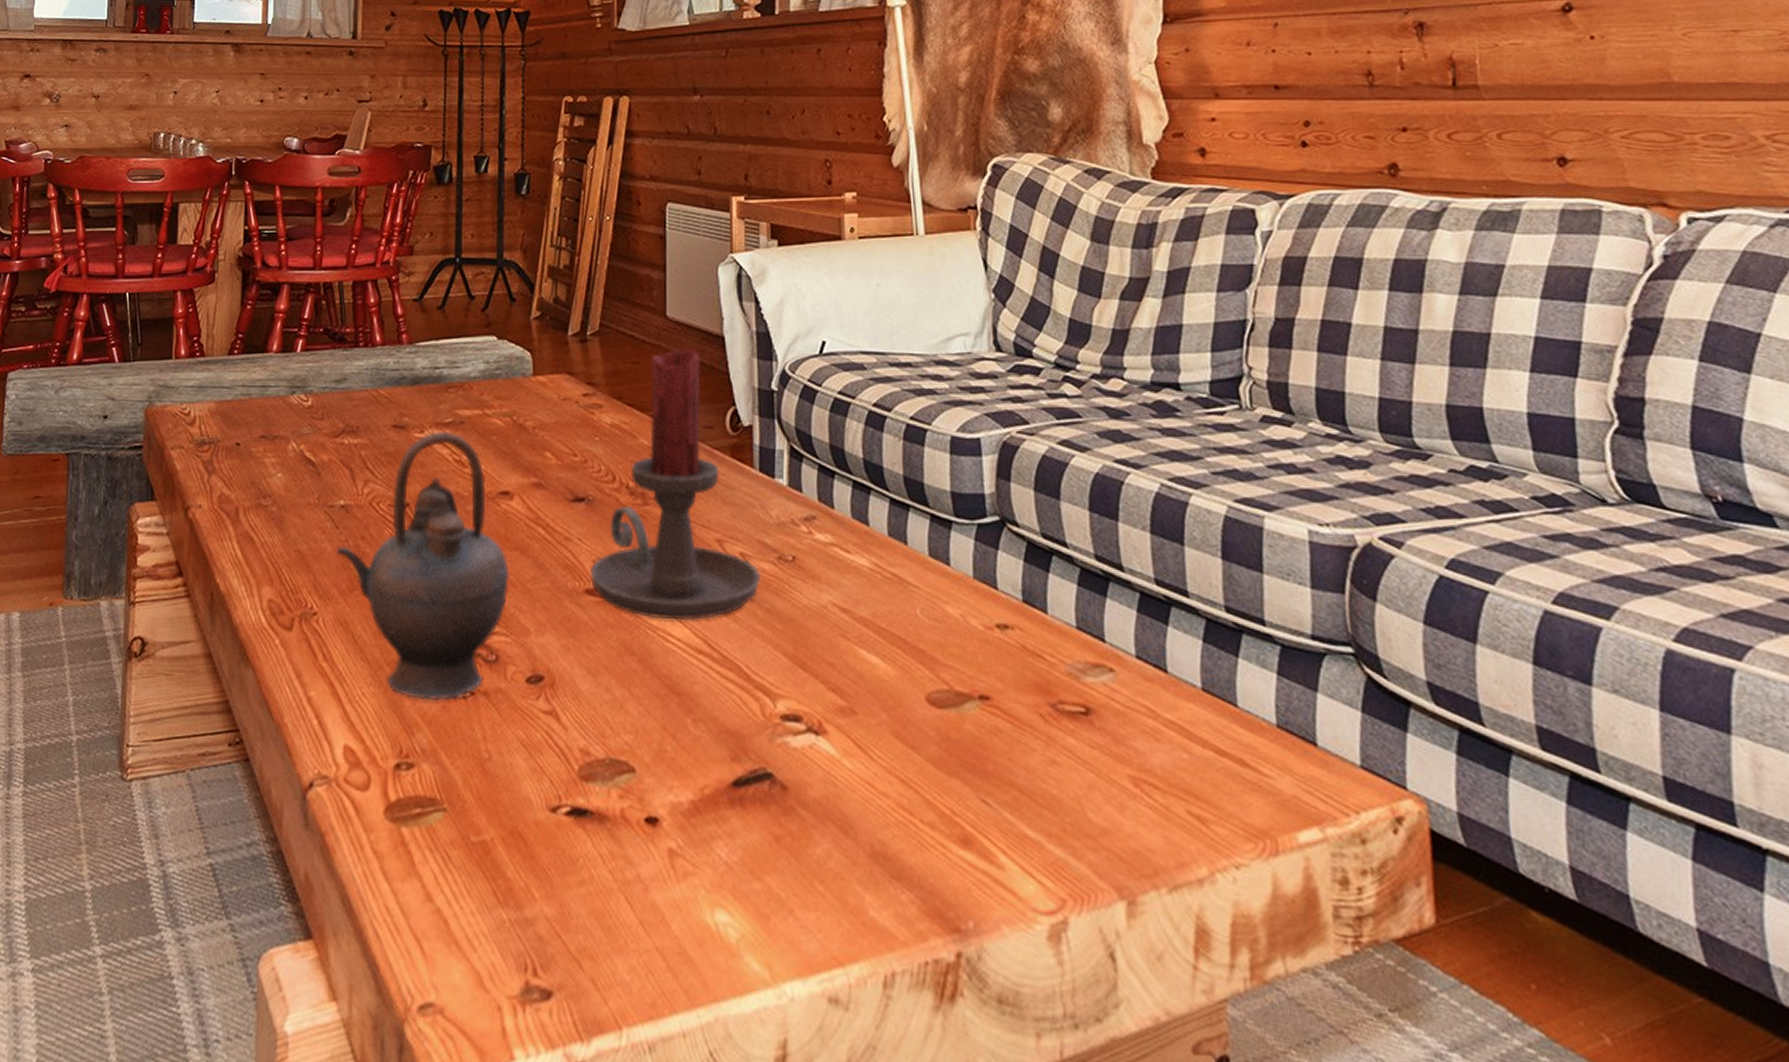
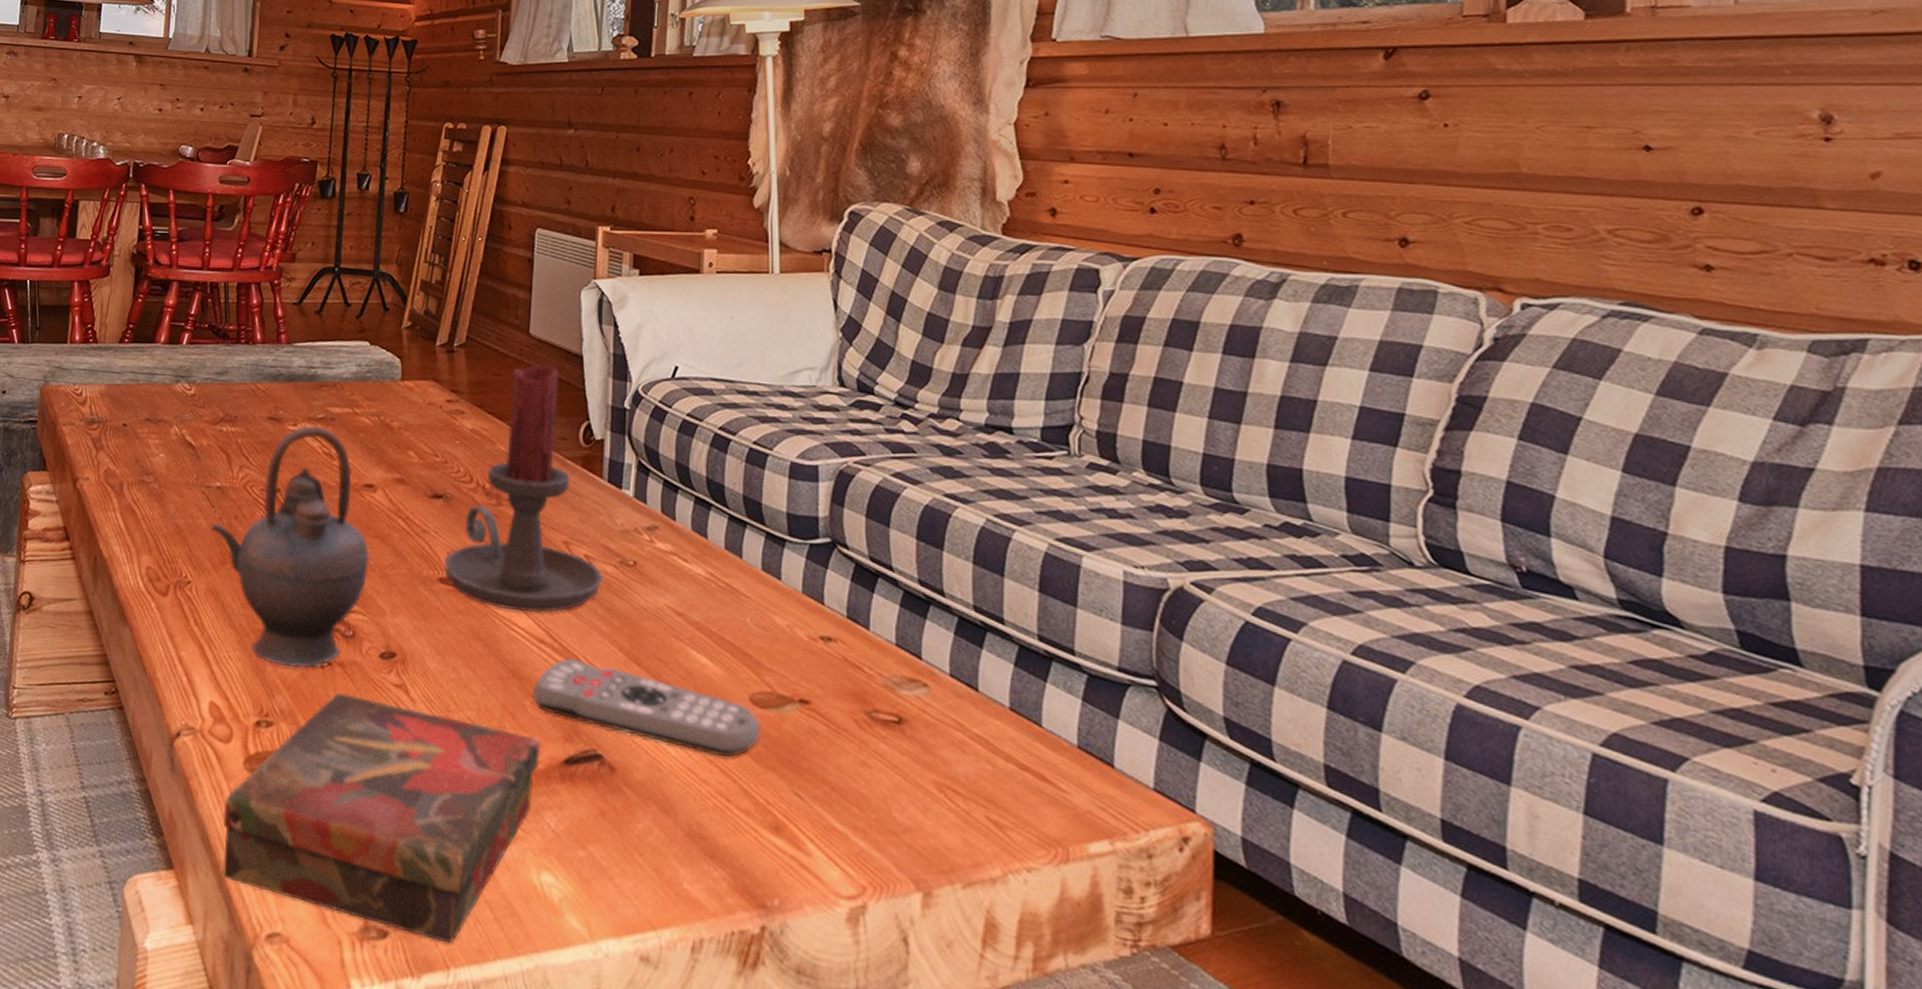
book: none [365,724,707,1000] -> present [223,692,541,944]
remote control: none [693,668,941,766] -> present [532,658,761,758]

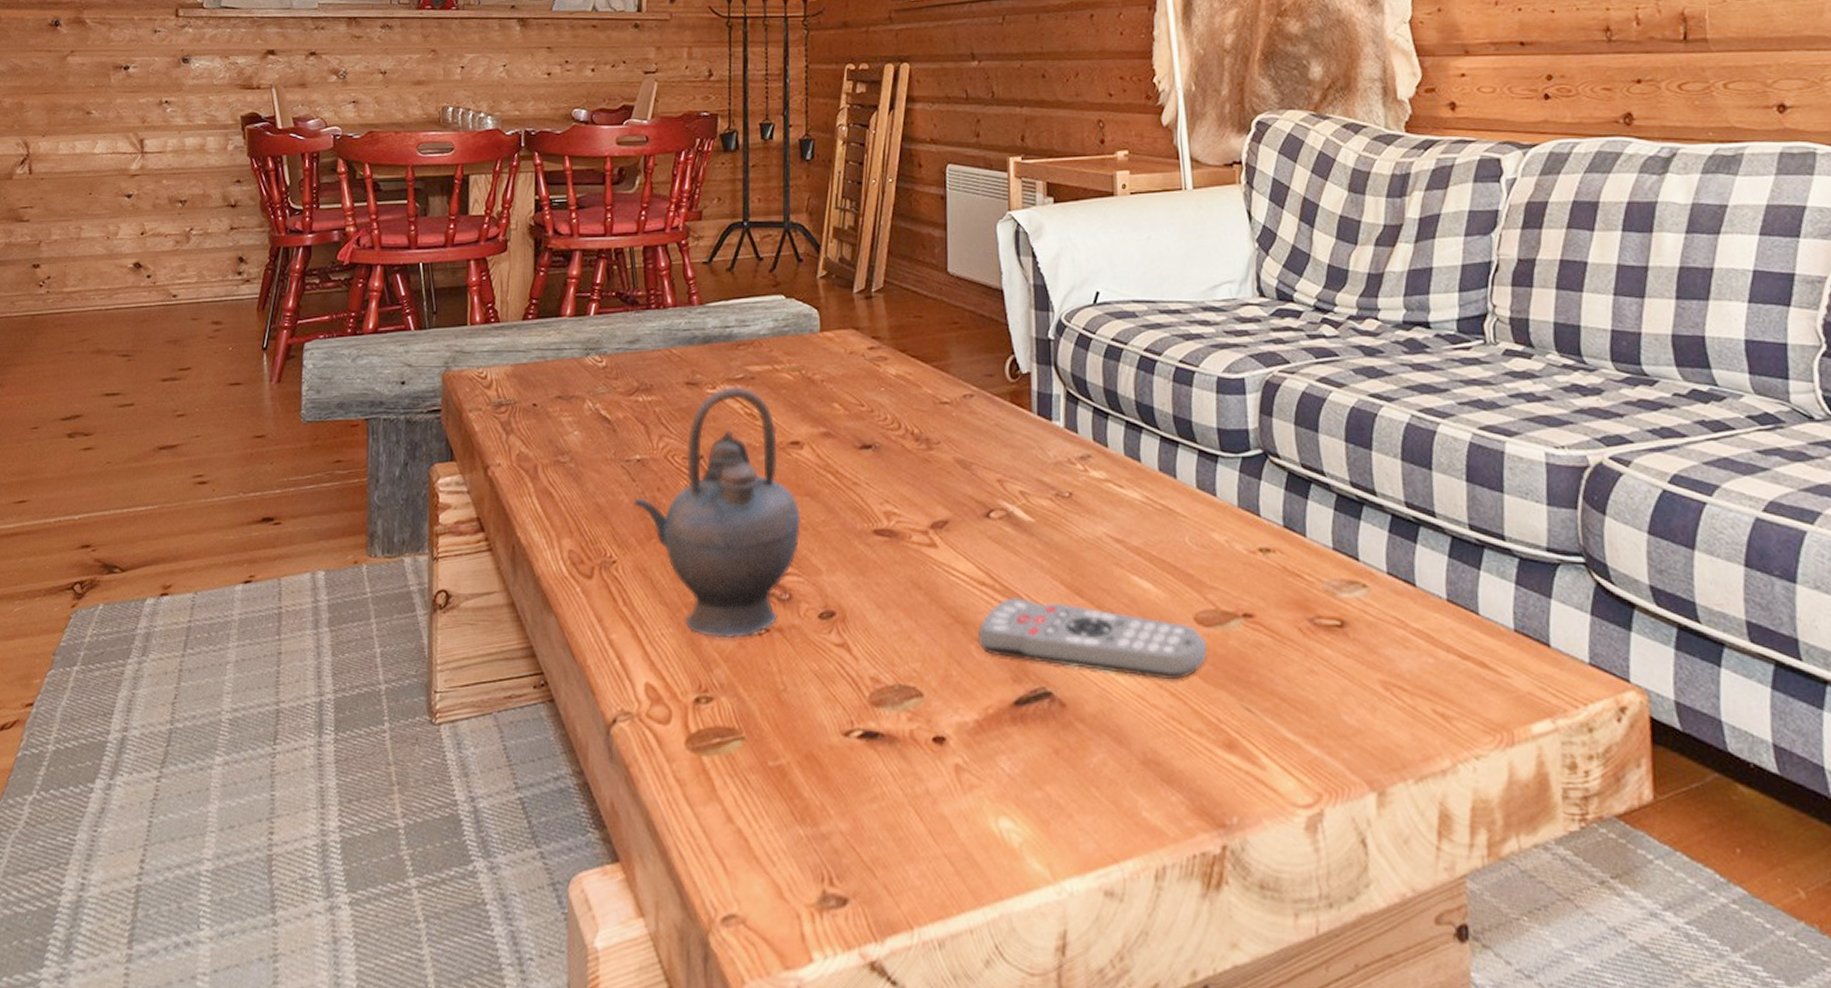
book: present [223,692,541,944] -> none [668,658,990,903]
candle holder: present [443,364,603,613] -> none [877,301,1040,556]

